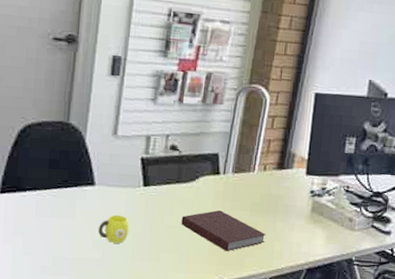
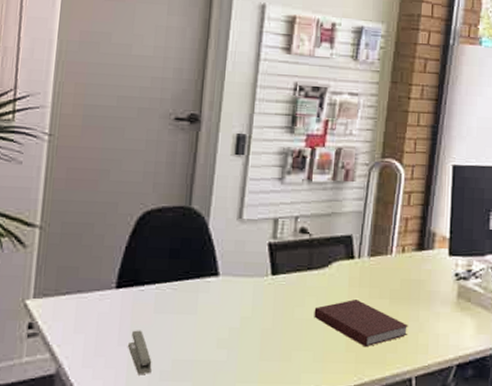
stapler: none [12,230,34,269] -> present [128,330,152,375]
cup: present [98,214,130,243] -> none [222,308,258,342]

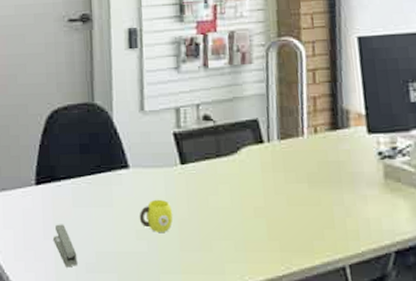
cup: none [222,308,258,342] -> present [139,199,173,232]
notebook: present [314,298,409,348] -> none [229,184,334,235]

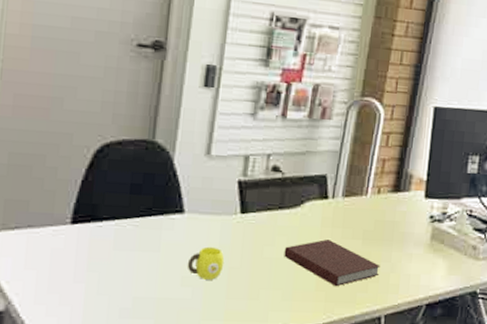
stapler: present [53,224,78,268] -> none [85,267,111,313]
notebook: none [229,184,334,235] -> present [284,238,381,287]

